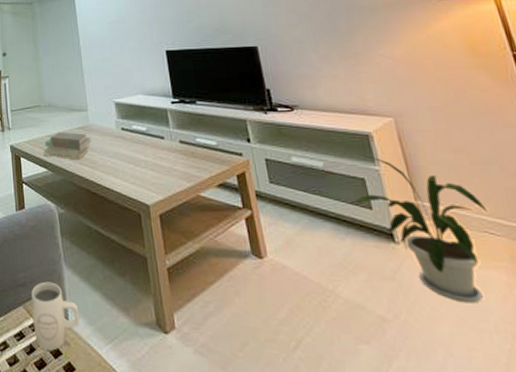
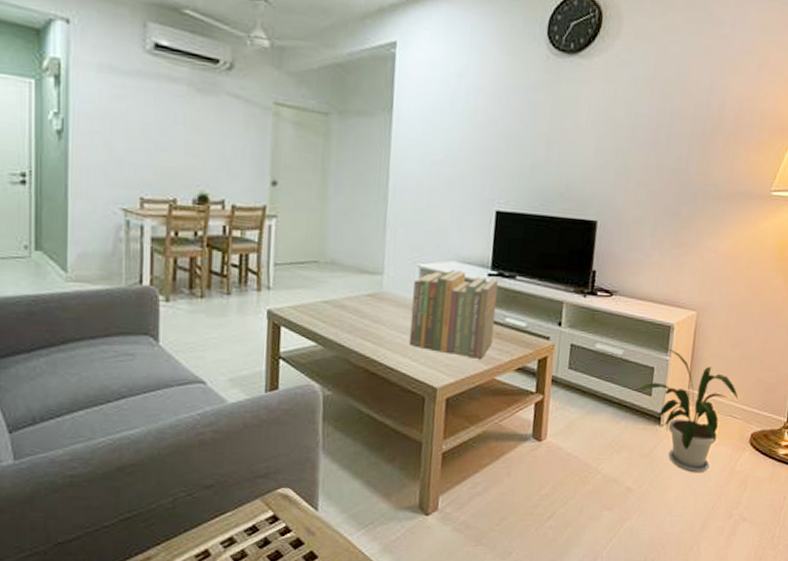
mug: present [31,281,80,351] -> none [271,471,332,542]
books: present [43,132,92,160] -> none [314,297,382,334]
books: none [112,101,189,177] -> present [408,270,498,359]

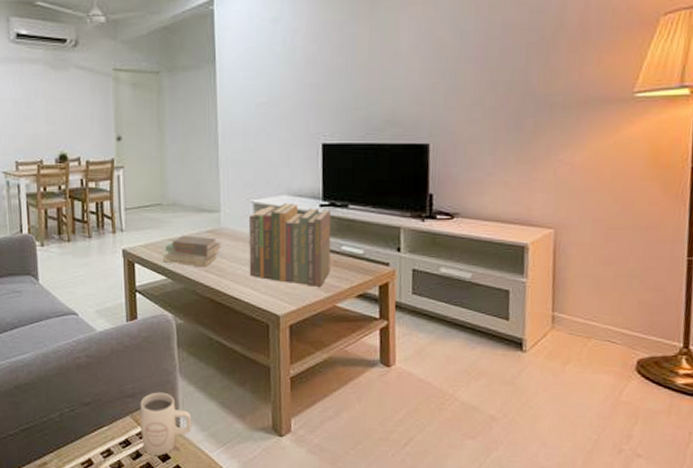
mug: none [271,471,332,542] -> present [140,392,192,456]
books: none [314,297,382,334] -> present [163,235,221,268]
house plant: present [635,346,739,473] -> none [489,268,617,403]

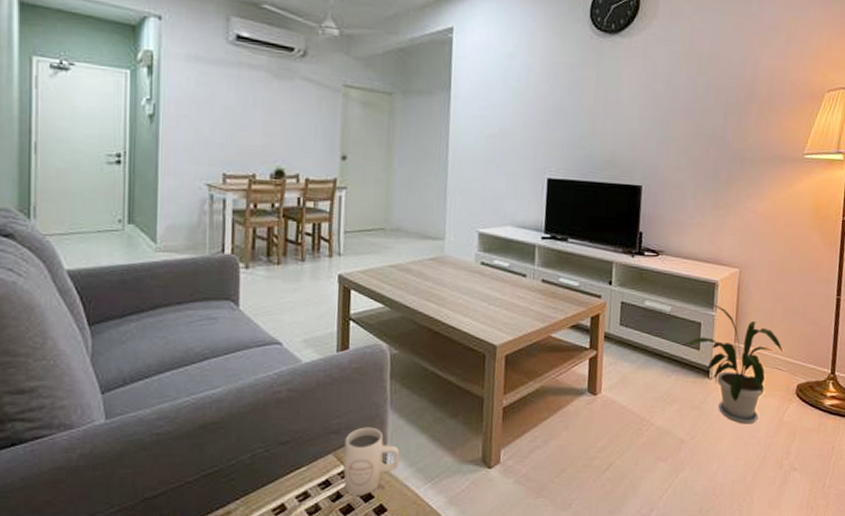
books: present [163,235,221,268] -> none [381,262,444,296]
books: present [249,203,332,287] -> none [469,234,551,317]
house plant: none [489,268,617,403] -> present [684,302,784,424]

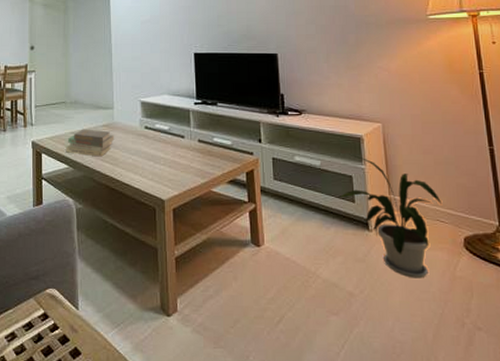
mug: present [343,427,400,496] -> none [43,274,89,338]
books: none [381,262,444,296] -> present [66,129,115,157]

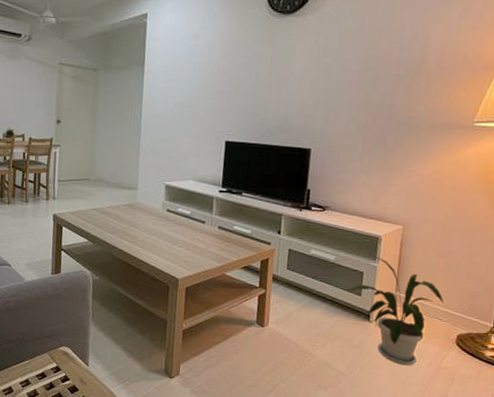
books: present [66,129,115,157] -> none [86,206,136,235]

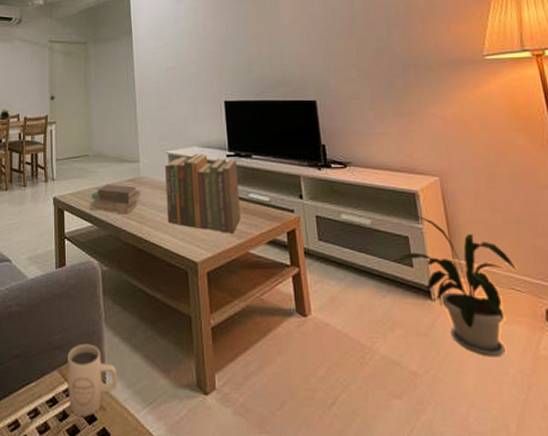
mug: none [55,335,99,388] -> present [67,343,118,417]
books: none [86,206,136,235] -> present [89,184,141,215]
books: none [156,187,227,258] -> present [165,154,241,233]

